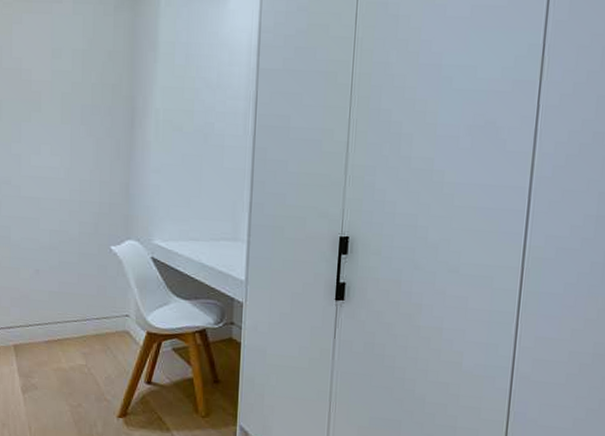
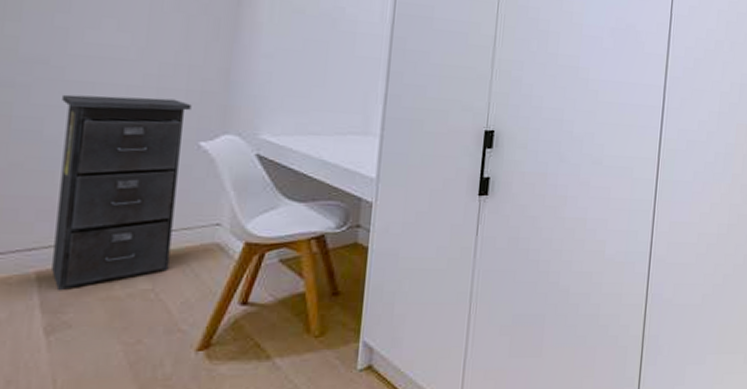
filing cabinet: none [21,208,104,361] -> present [52,94,192,291]

